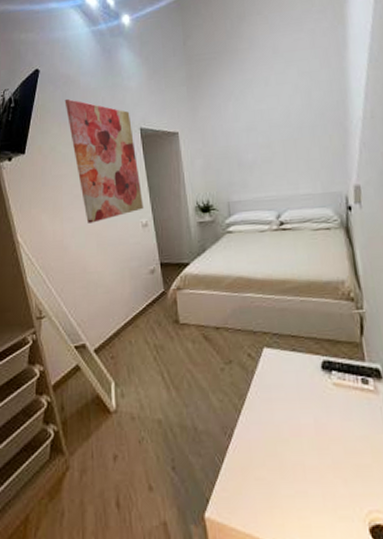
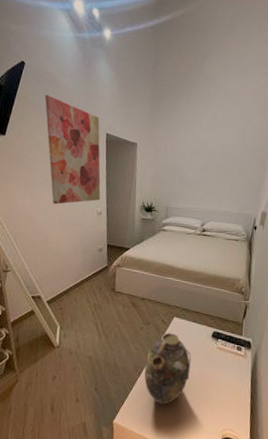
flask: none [235,371,302,482] -> present [144,333,192,405]

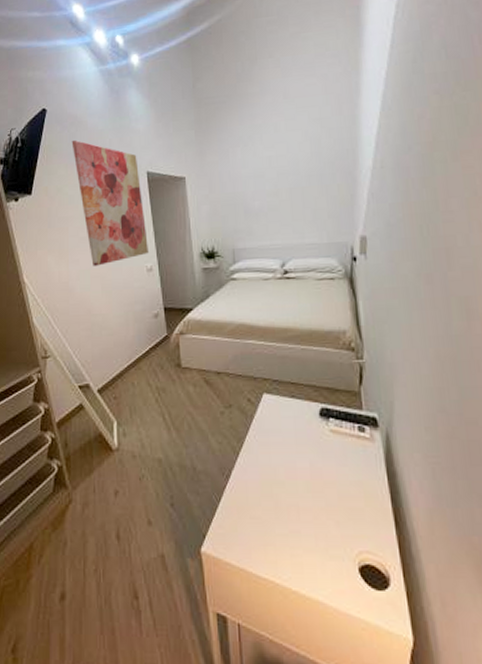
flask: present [144,333,192,405] -> none [233,416,298,521]

